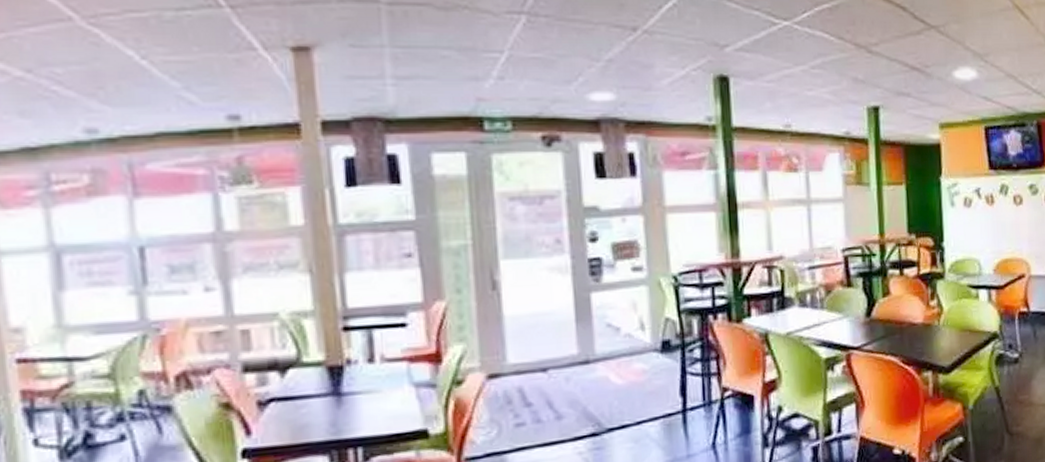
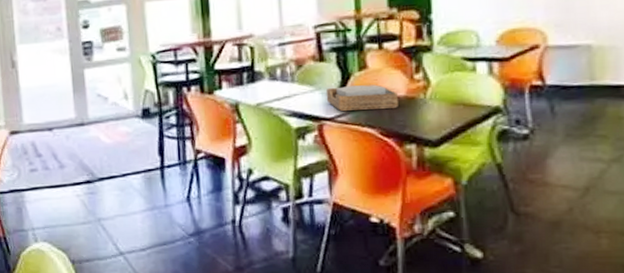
napkin holder: none [853,311,917,340] -> present [325,84,398,112]

